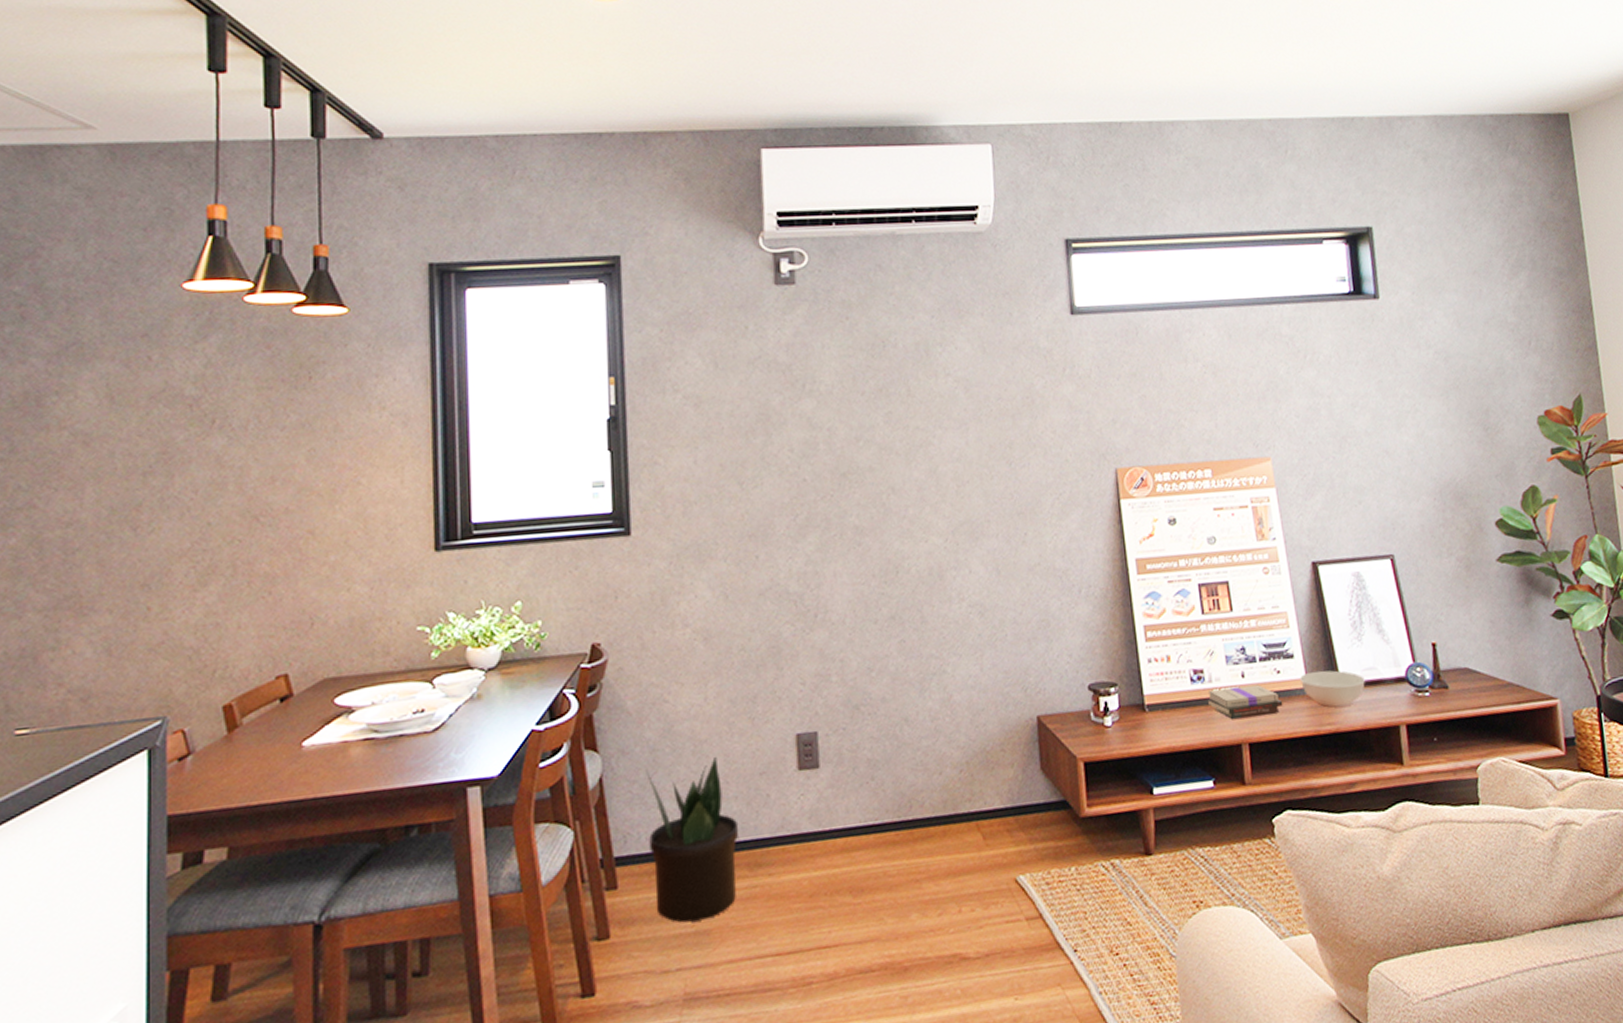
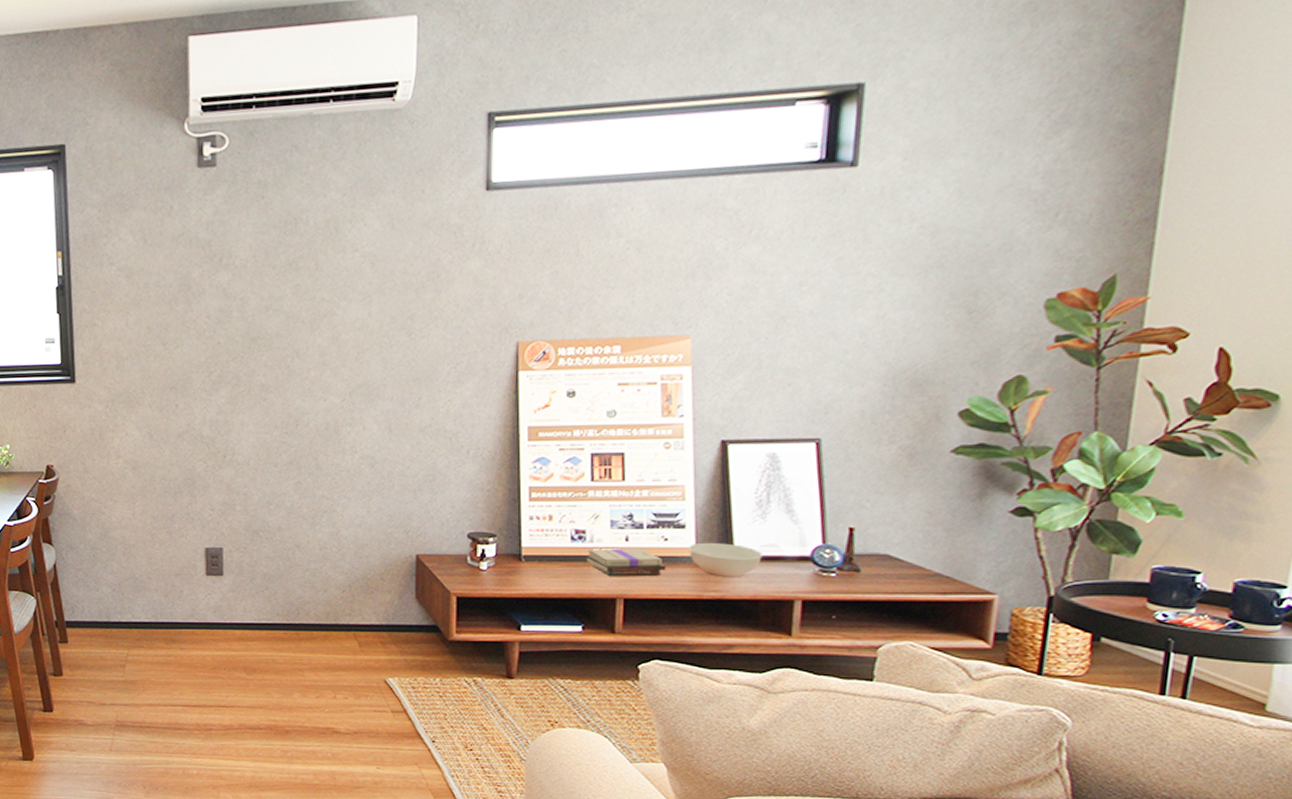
planter: present [646,757,739,923] -> none [88,559,159,673]

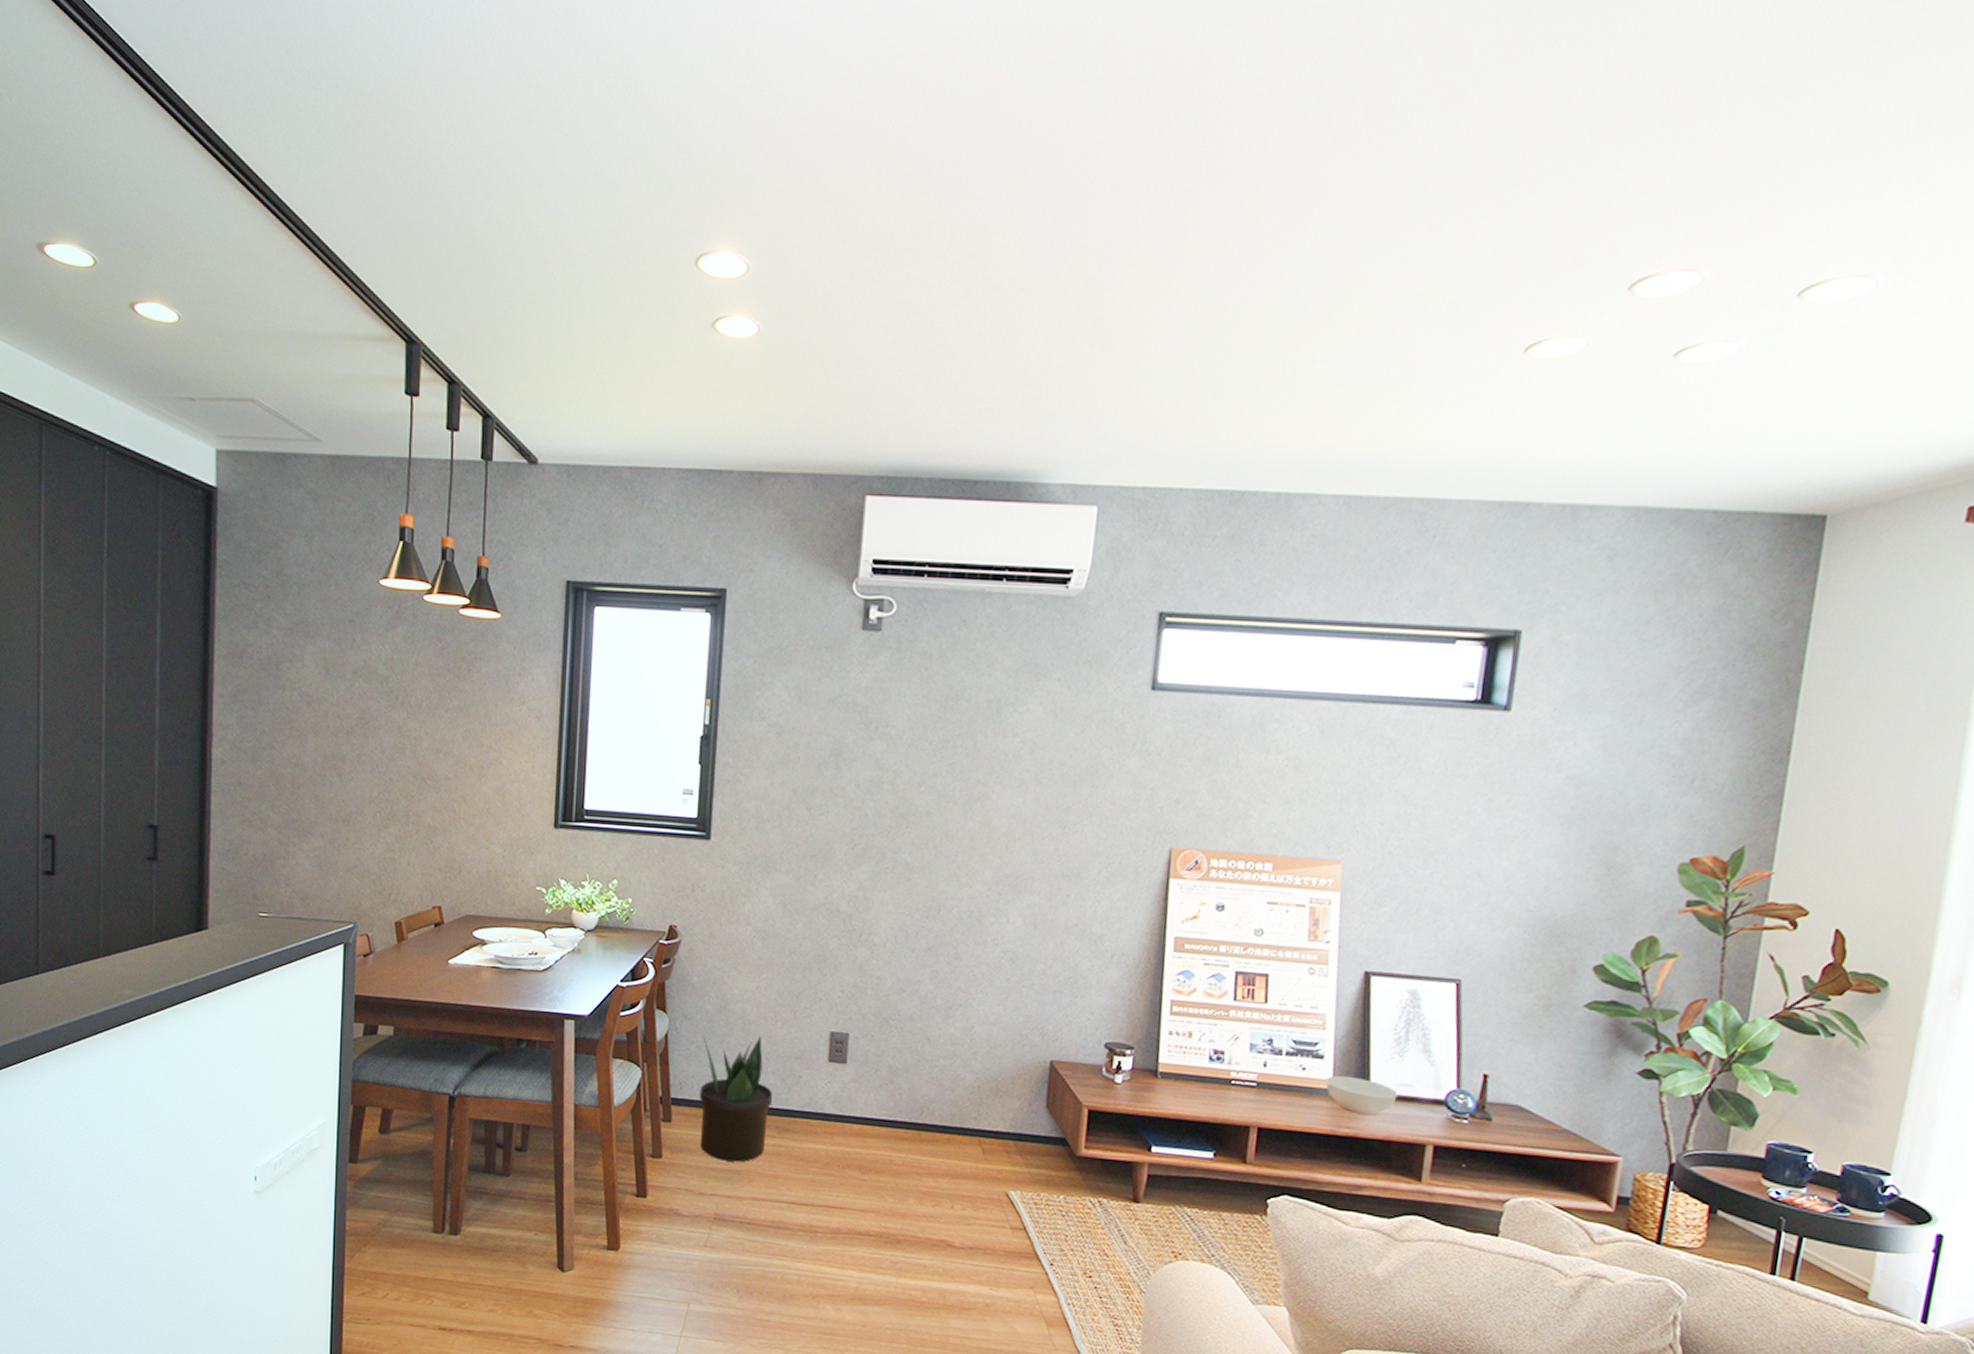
planter: none [88,559,159,673] -> present [699,1035,773,1162]
books: present [587,548,667,576] -> none [1223,1071,1303,1106]

